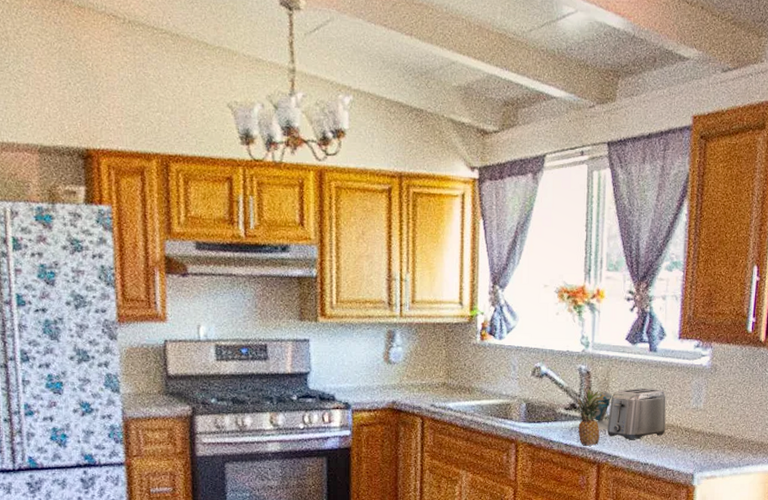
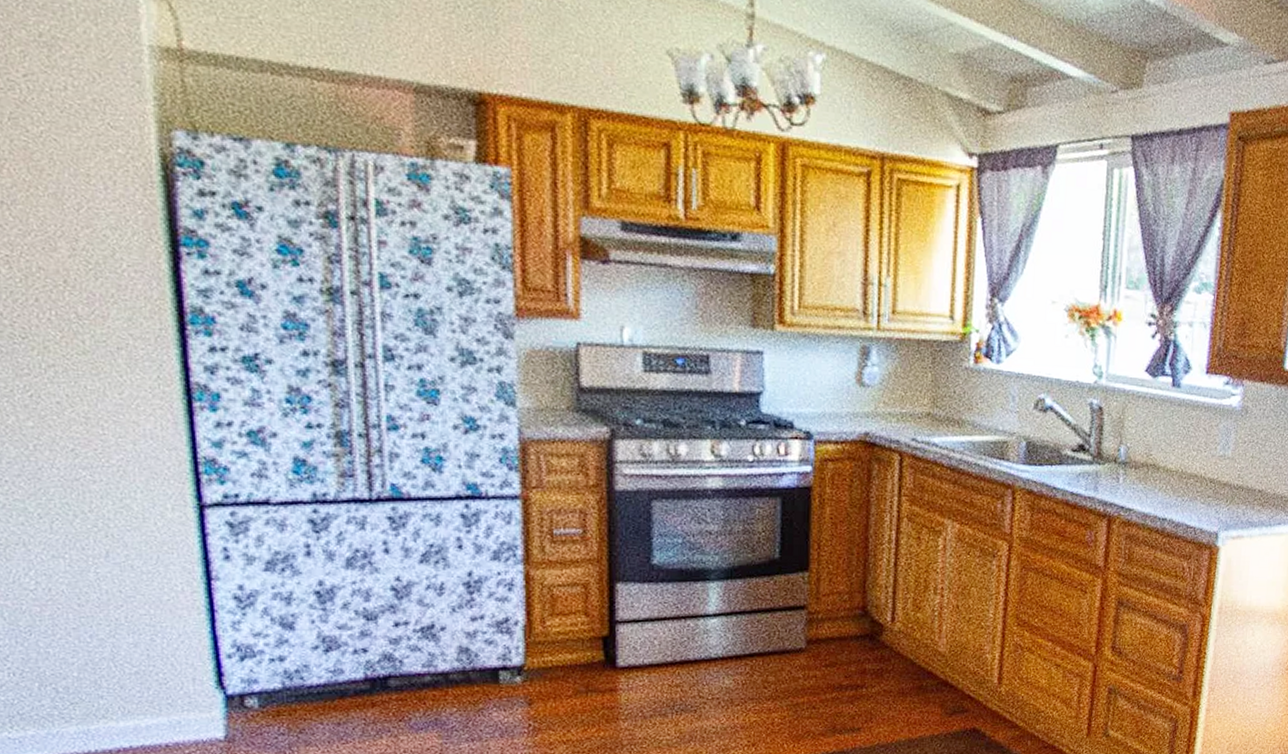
fruit: present [577,388,606,446] -> none [1086,427,1120,496]
spray can: present [594,392,612,430] -> none [1105,432,1128,478]
toaster: present [606,388,666,440] -> none [1120,429,1190,491]

